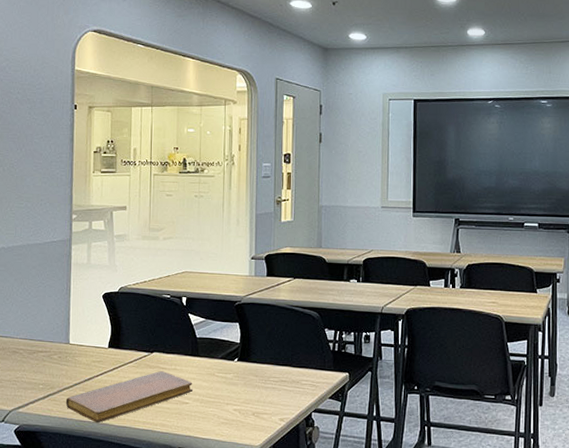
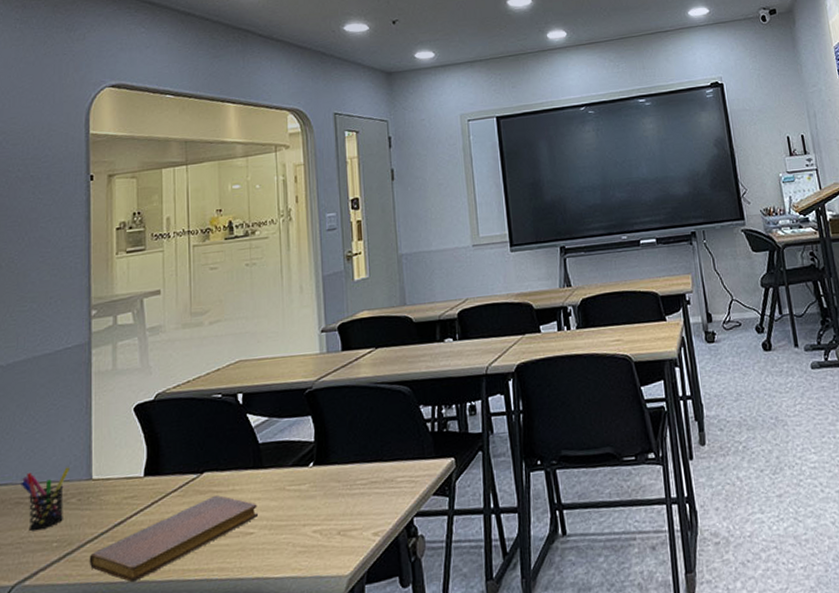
pen holder: none [17,331,53,375] -> present [21,467,70,532]

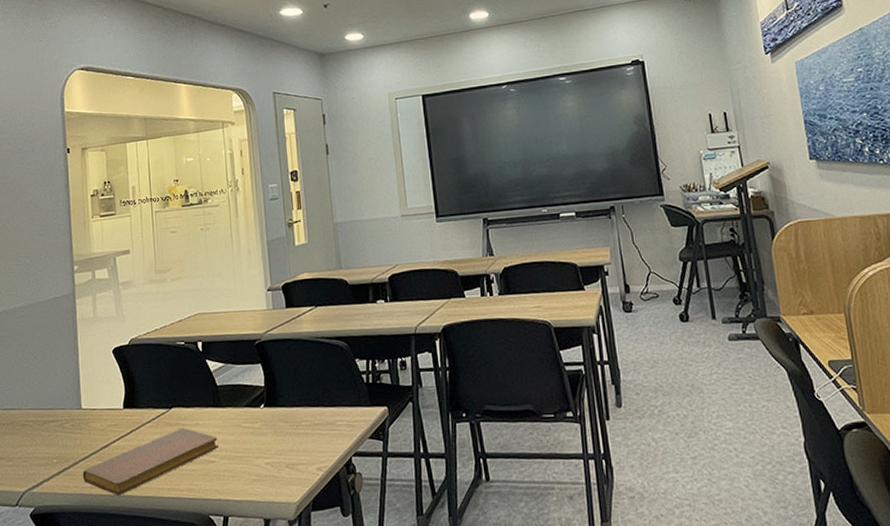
pen holder: present [21,467,70,532] -> none [25,397,63,449]

